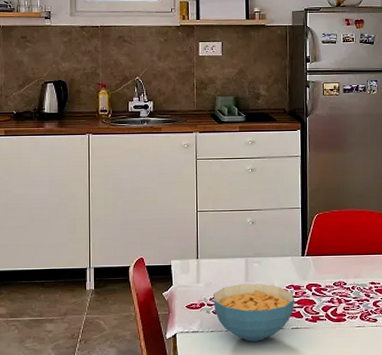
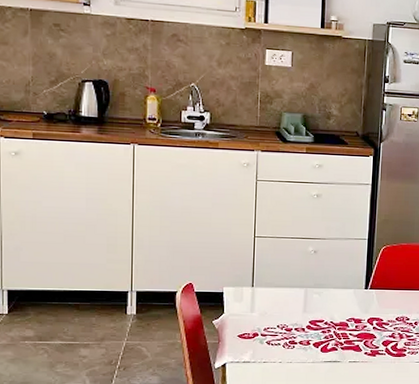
cereal bowl: present [214,284,295,342] -> none [268,315,355,374]

